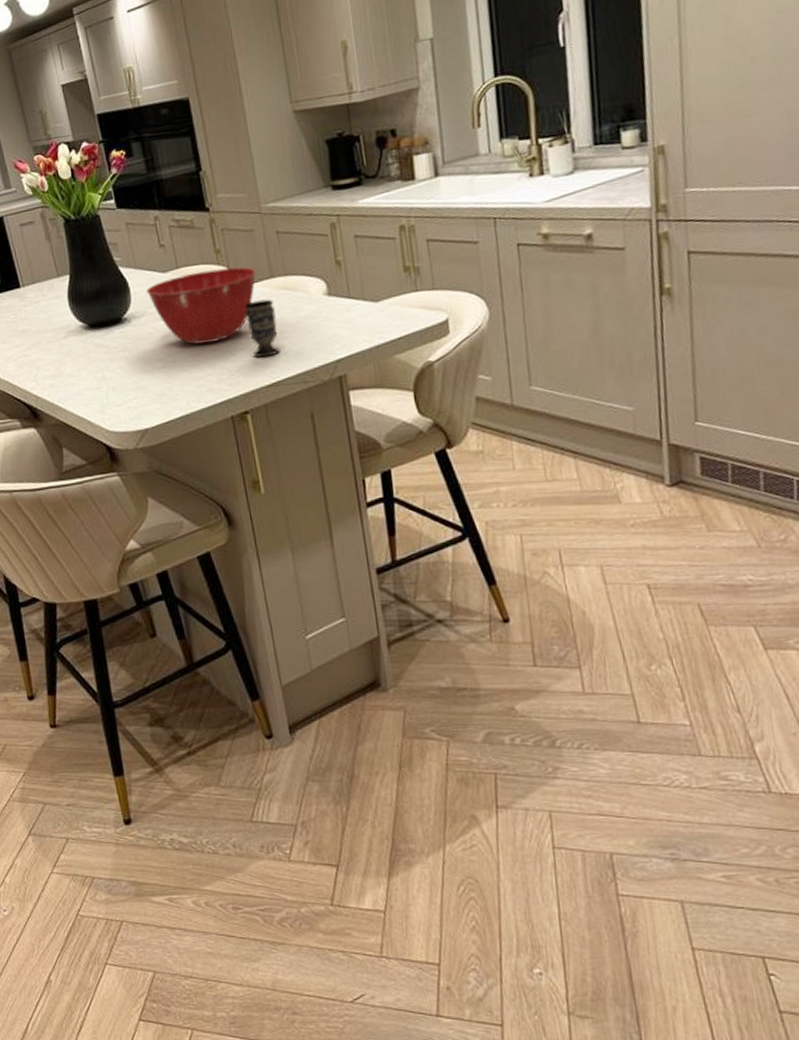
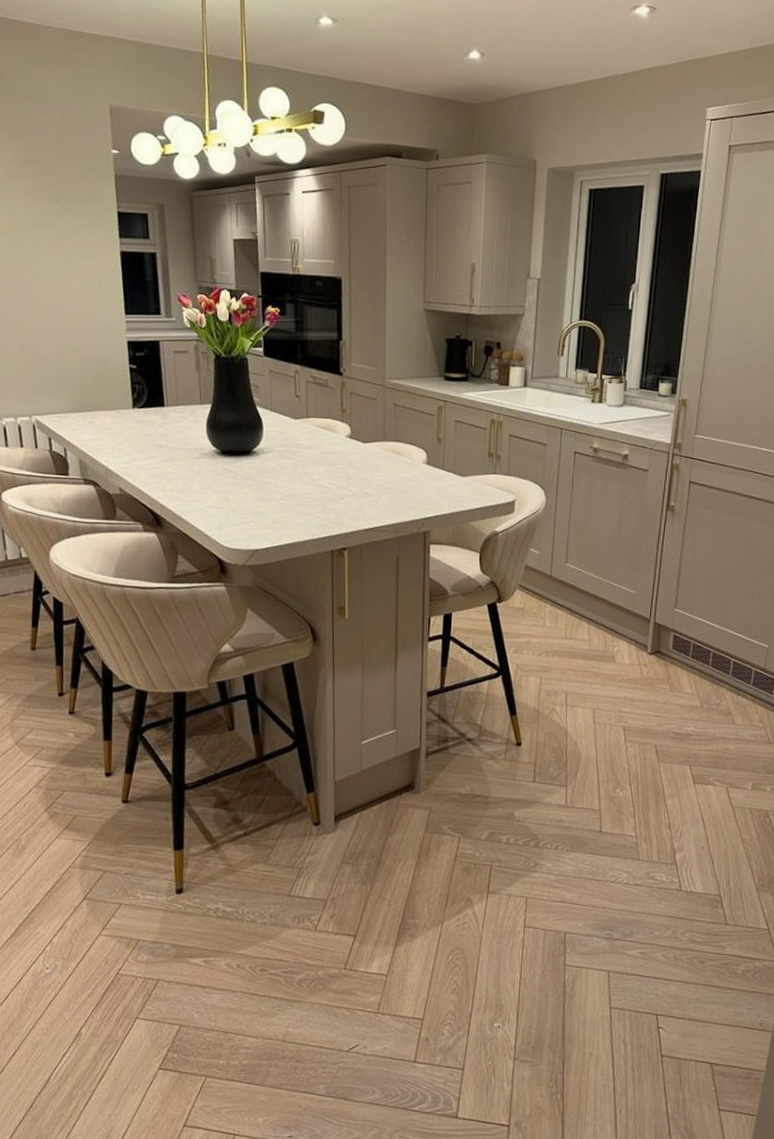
mixing bowl: present [146,266,256,345] -> none [277,424,372,486]
cup: present [245,299,280,358] -> none [358,457,383,506]

